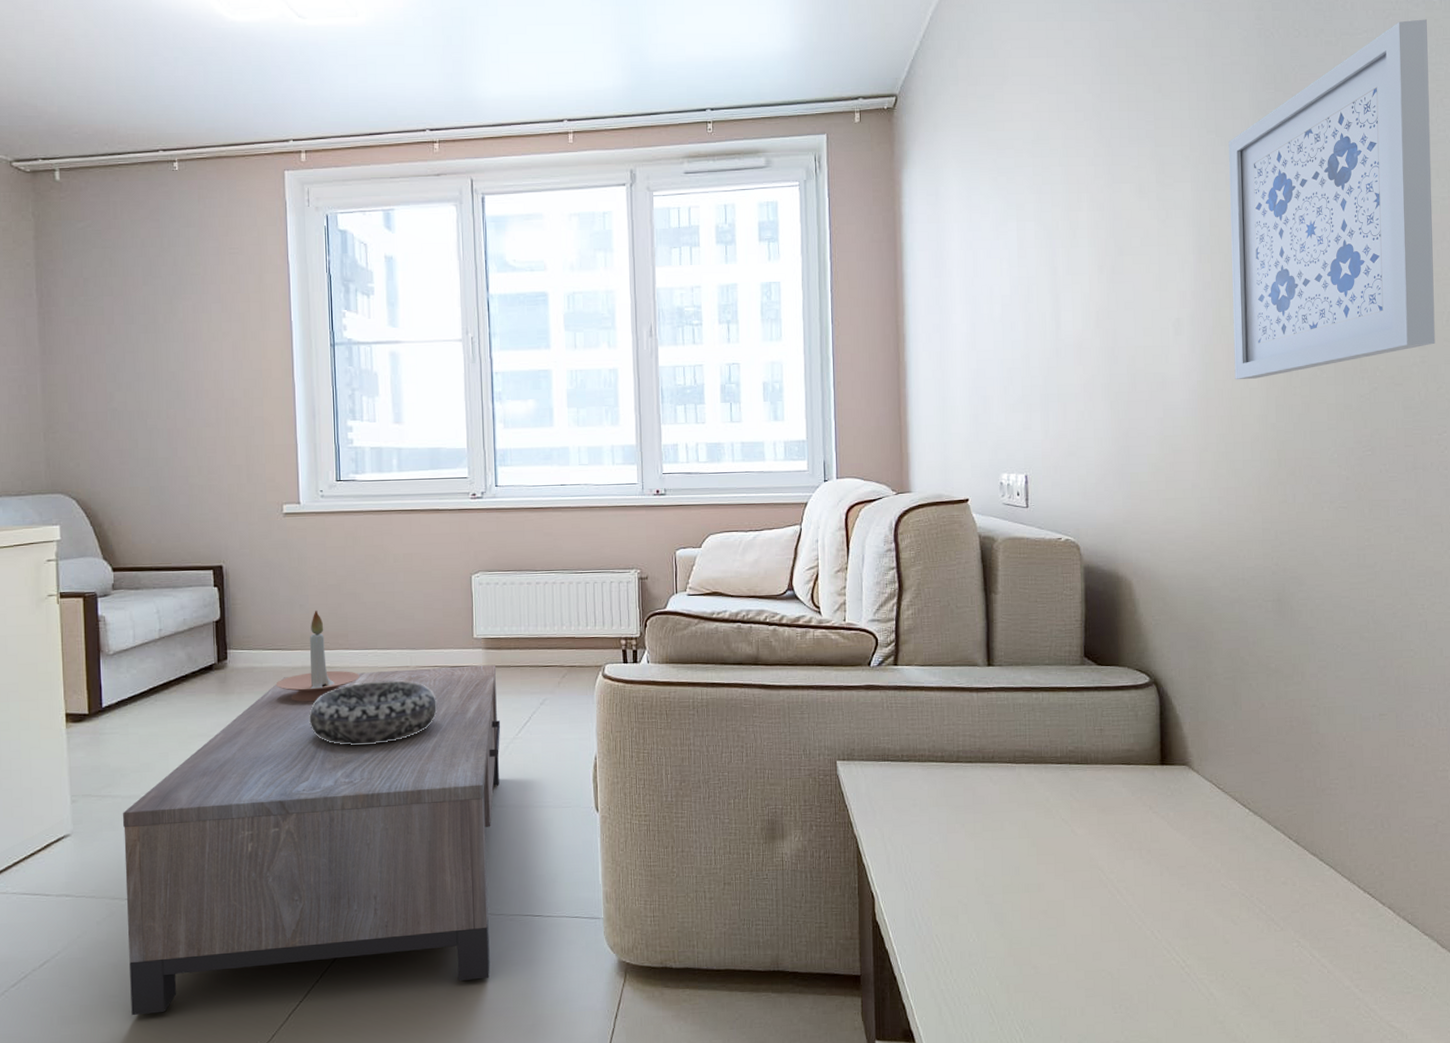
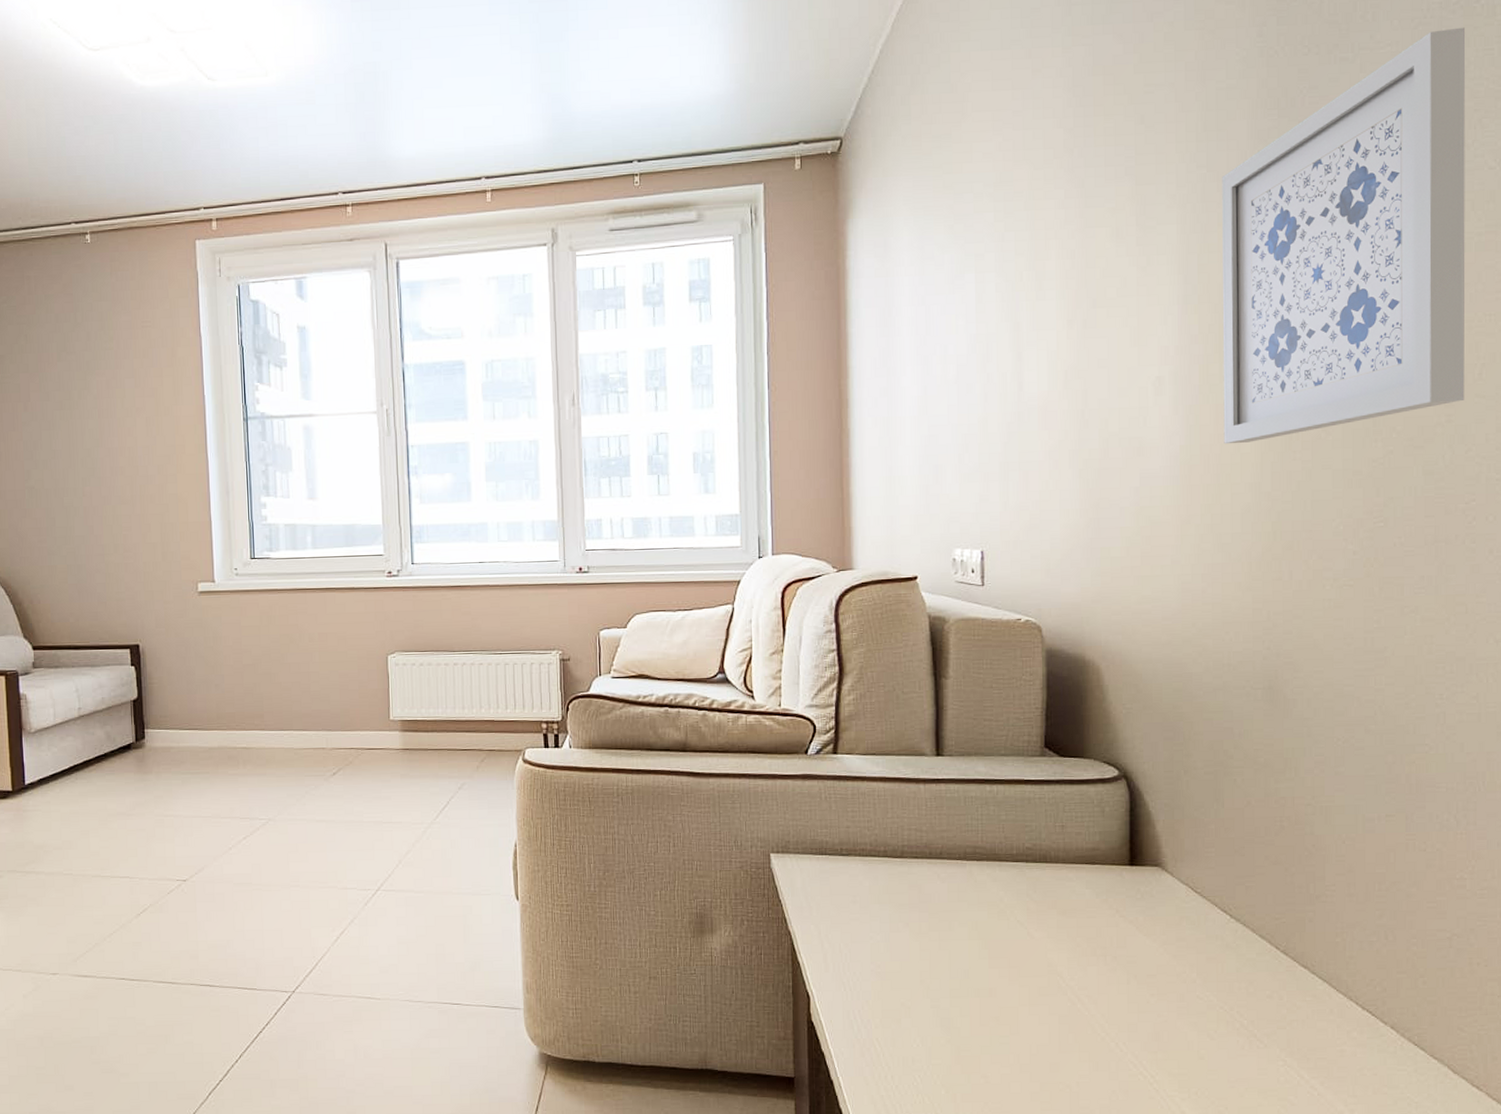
coffee table: present [123,664,501,1016] -> none [46,747,418,1088]
candle holder: present [275,610,359,702] -> none [192,690,275,783]
decorative bowl: present [309,680,438,745] -> none [226,762,354,827]

